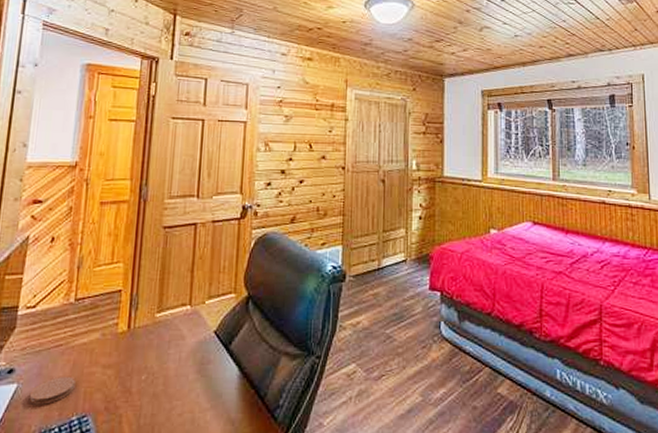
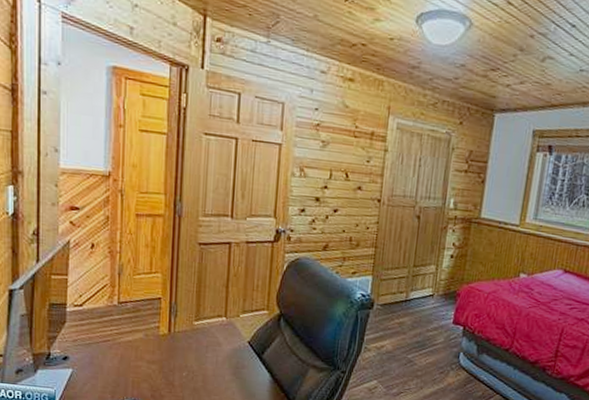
coaster: present [29,376,76,405] -> none [84,366,124,388]

